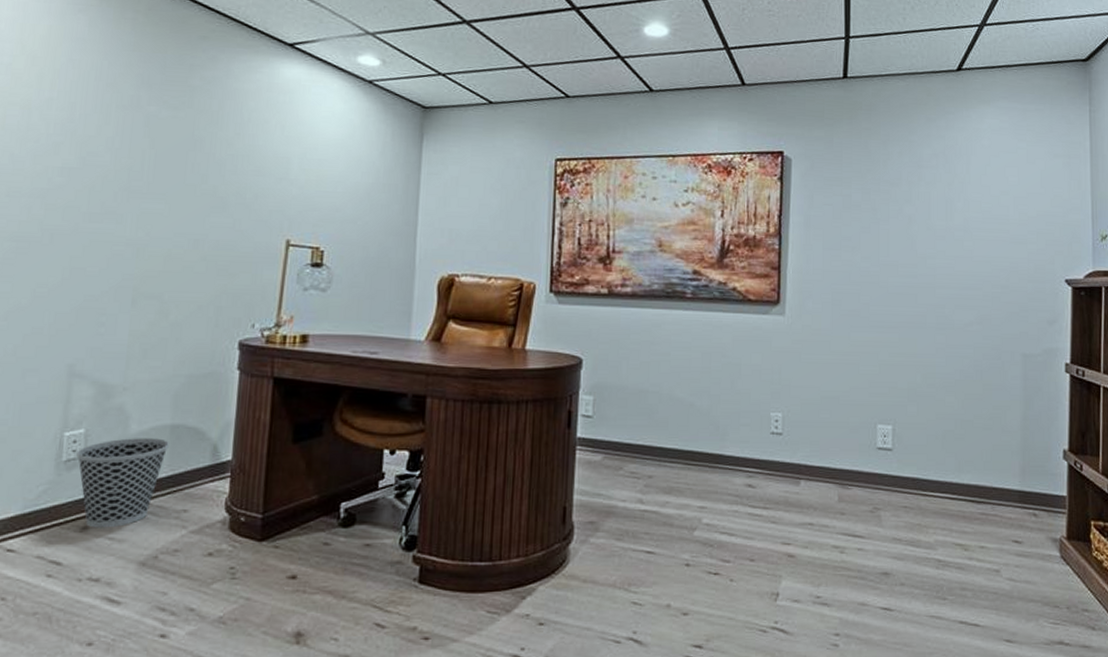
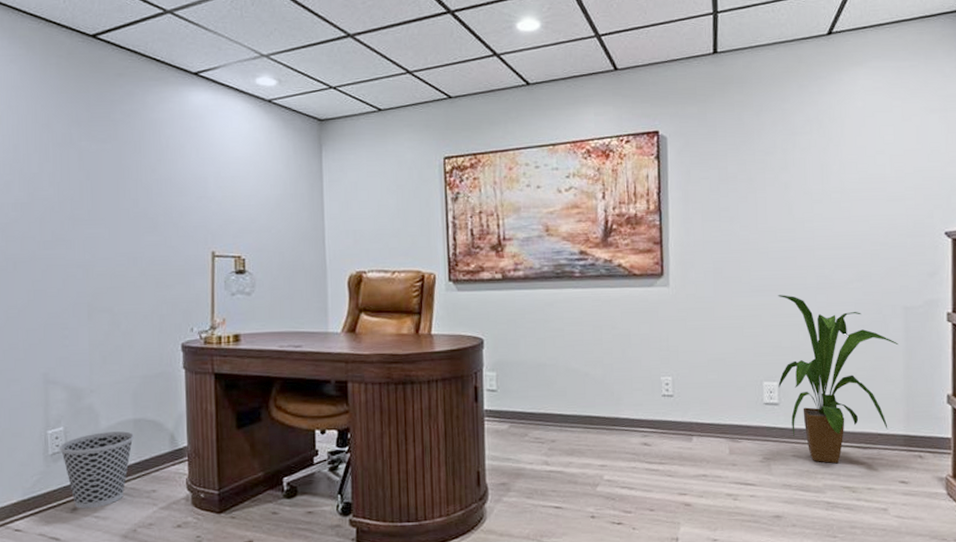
house plant: none [893,332,1016,518] -> present [777,295,899,464]

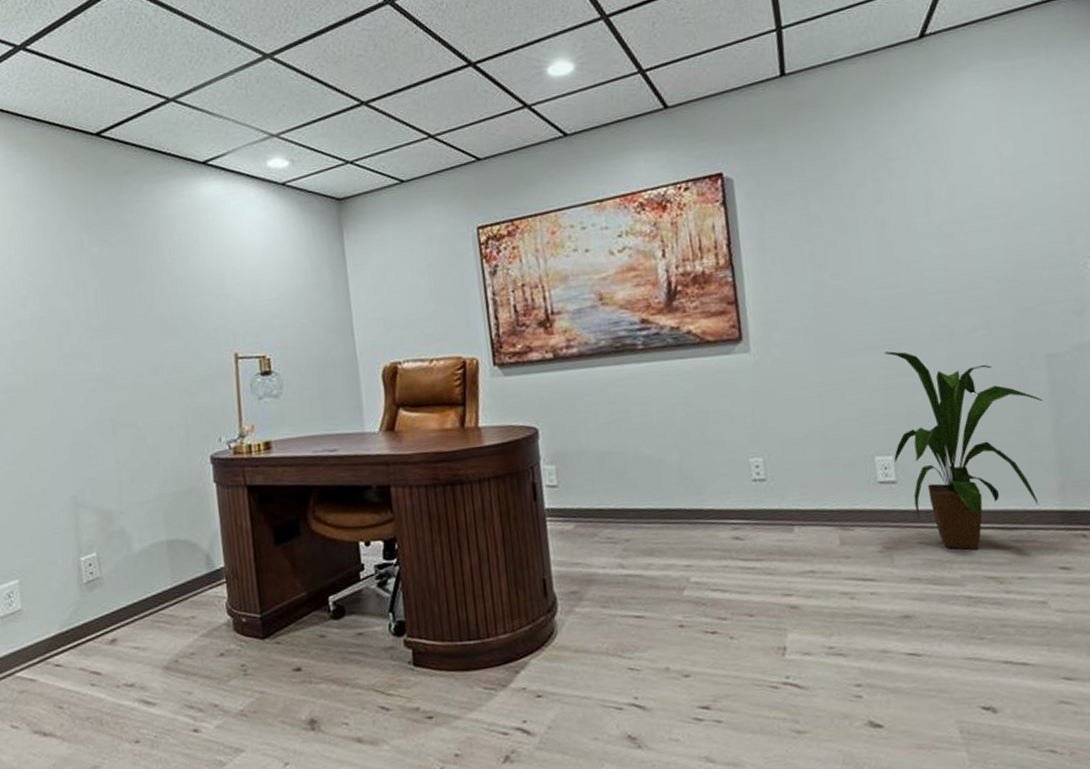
wastebasket: present [60,431,134,509] -> none [94,554,169,640]

